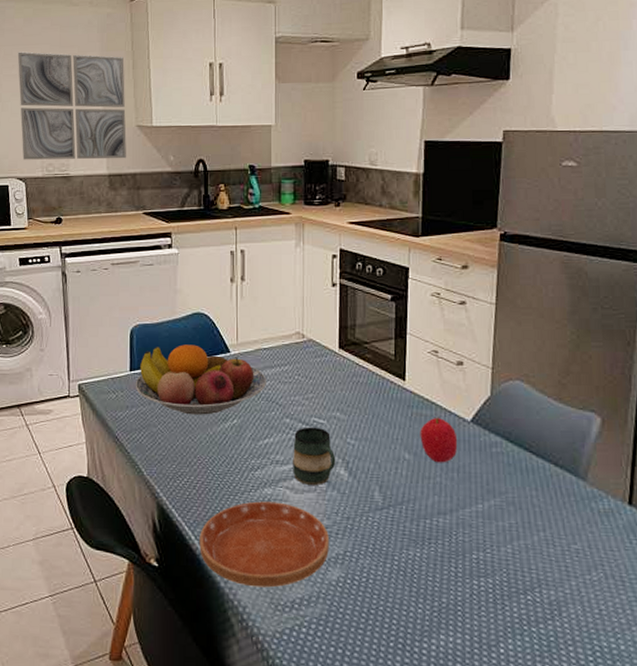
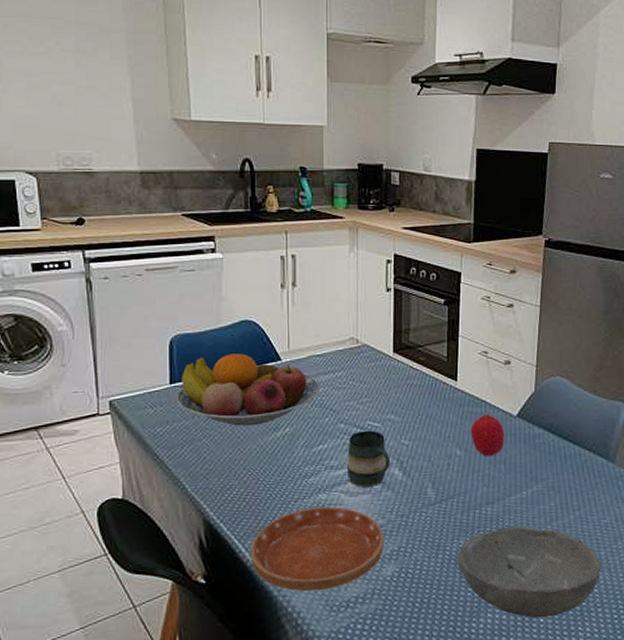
wall art: present [17,51,127,160] -> none [21,25,161,155]
bowl: none [407,541,573,649] -> present [458,526,602,619]

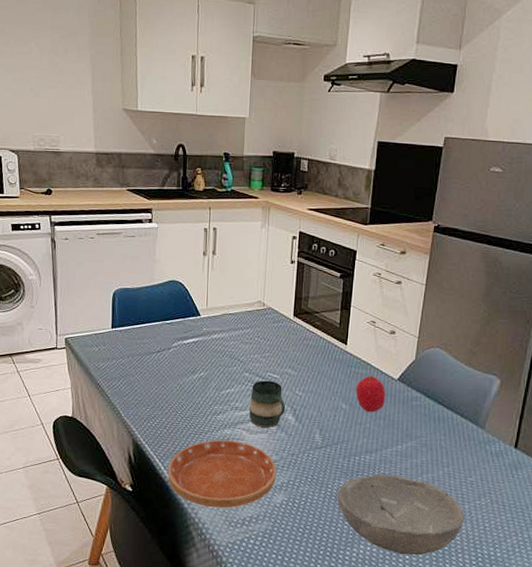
fruit bowl: present [176,353,320,426] -> none [116,307,231,368]

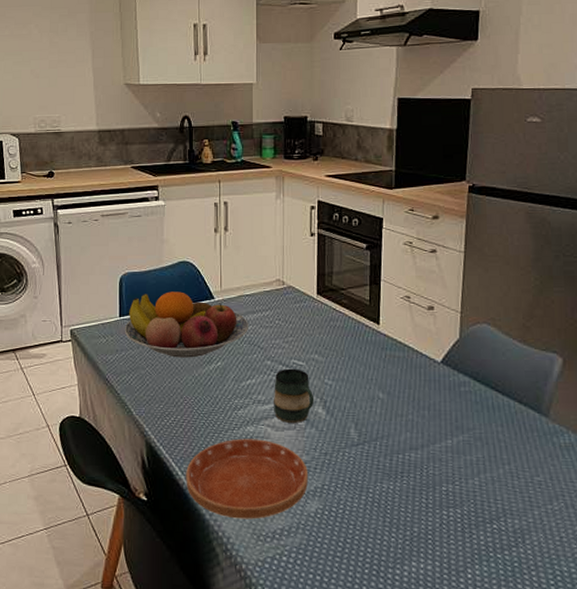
fruit bowl: none [116,307,231,368] -> present [124,291,248,358]
bowl: present [338,474,465,556] -> none [381,474,535,574]
fruit: present [355,375,386,413] -> none [393,358,429,402]

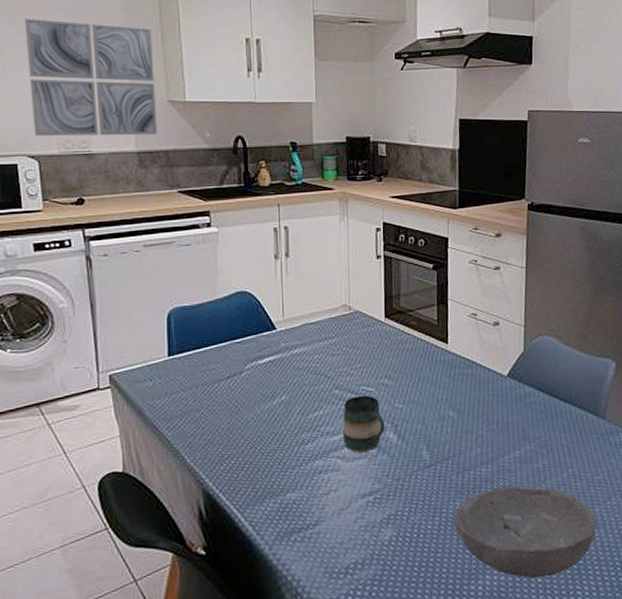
wall art: none [10,13,115,117] -> present [24,18,157,136]
fruit bowl: present [124,291,248,358] -> none [174,324,314,396]
saucer: present [186,438,308,519] -> none [250,472,381,560]
bowl: none [381,474,535,574] -> present [454,485,597,579]

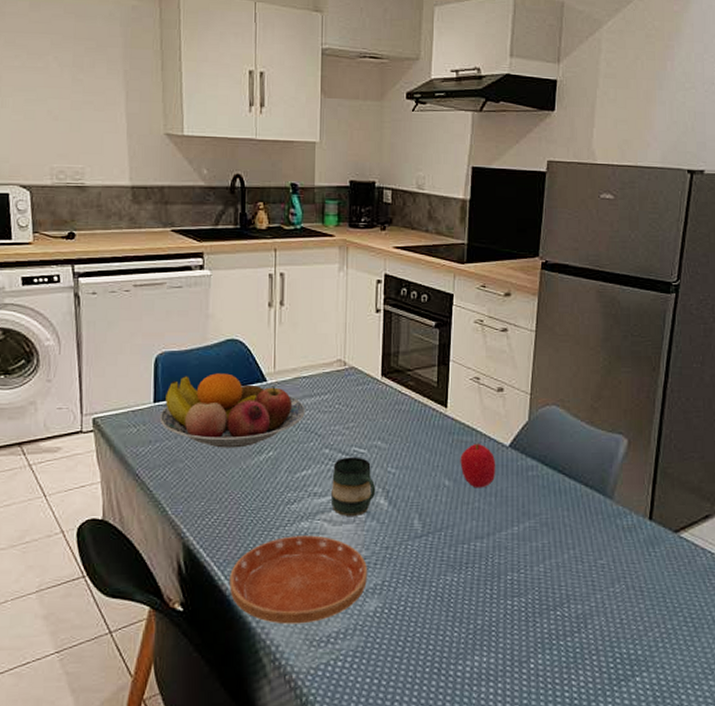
wall art: present [24,18,157,136] -> none [21,40,153,170]
fruit bowl: none [174,324,314,396] -> present [159,373,305,448]
saucer: none [250,472,381,560] -> present [229,535,367,624]
bowl: present [454,485,597,579] -> none [445,563,597,664]
fruit: none [462,375,497,418] -> present [460,443,496,488]

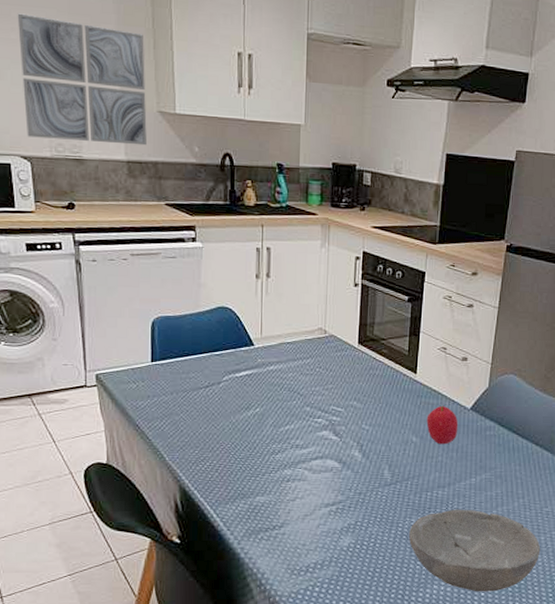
wall art: none [21,40,153,170] -> present [17,13,147,146]
fruit bowl: present [159,373,305,448] -> none [156,337,289,404]
saucer: present [229,535,367,624] -> none [221,481,342,556]
mug: present [331,457,376,516] -> none [312,414,352,466]
bowl: none [445,563,597,664] -> present [409,509,541,592]

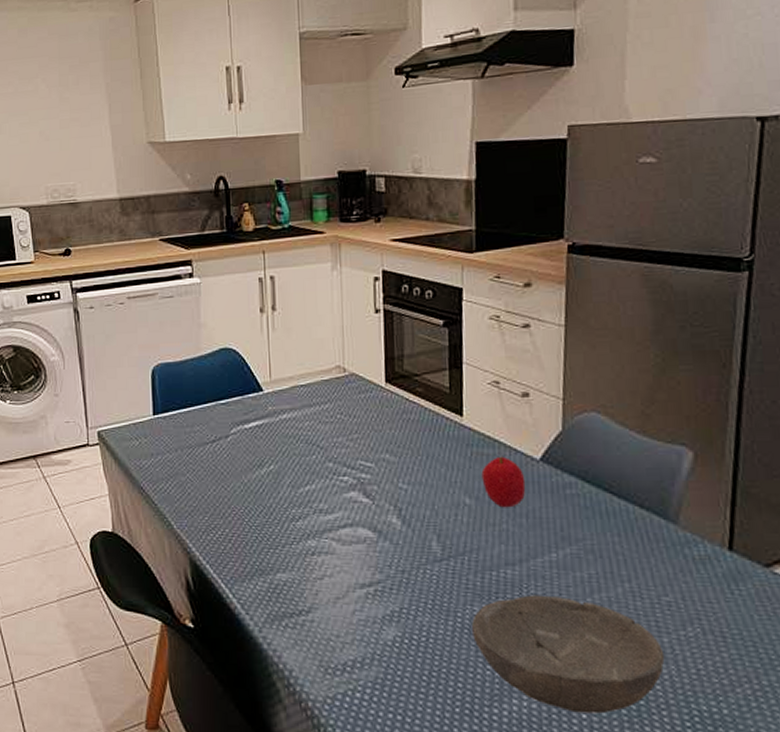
wall art: present [17,13,147,146] -> none [13,65,138,187]

